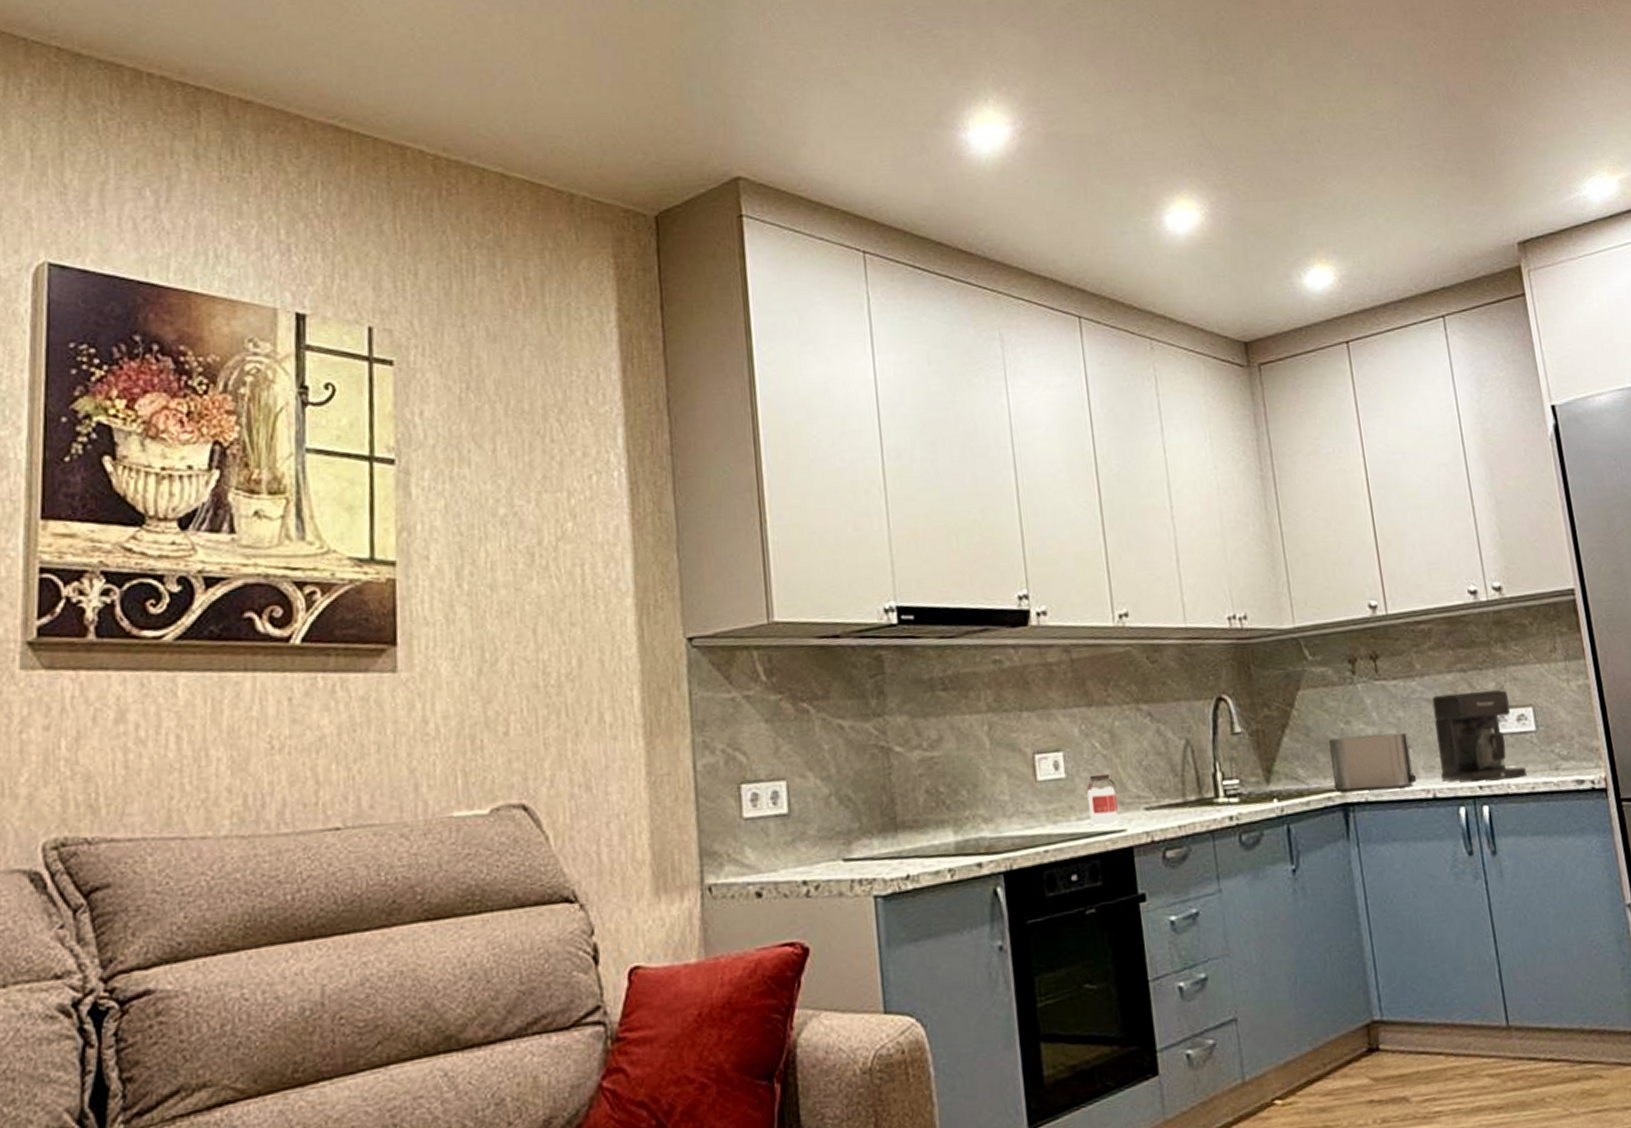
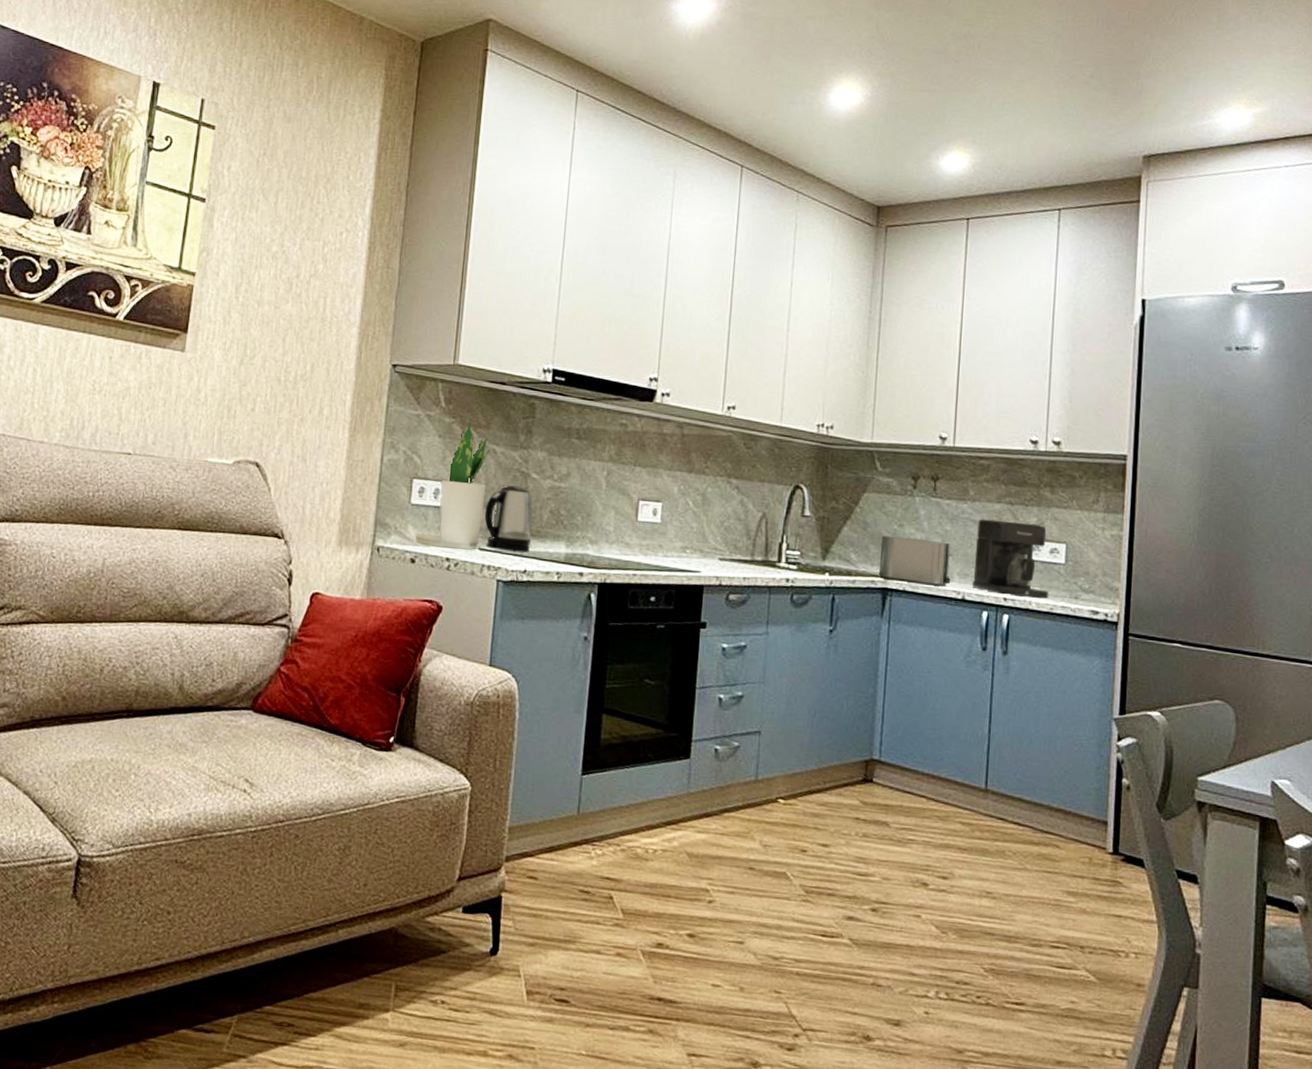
planter: none [755,694,842,871] -> present [415,421,493,551]
kettle: none [842,767,909,857] -> present [485,485,533,553]
jar: present [1087,774,1118,826] -> none [674,525,700,565]

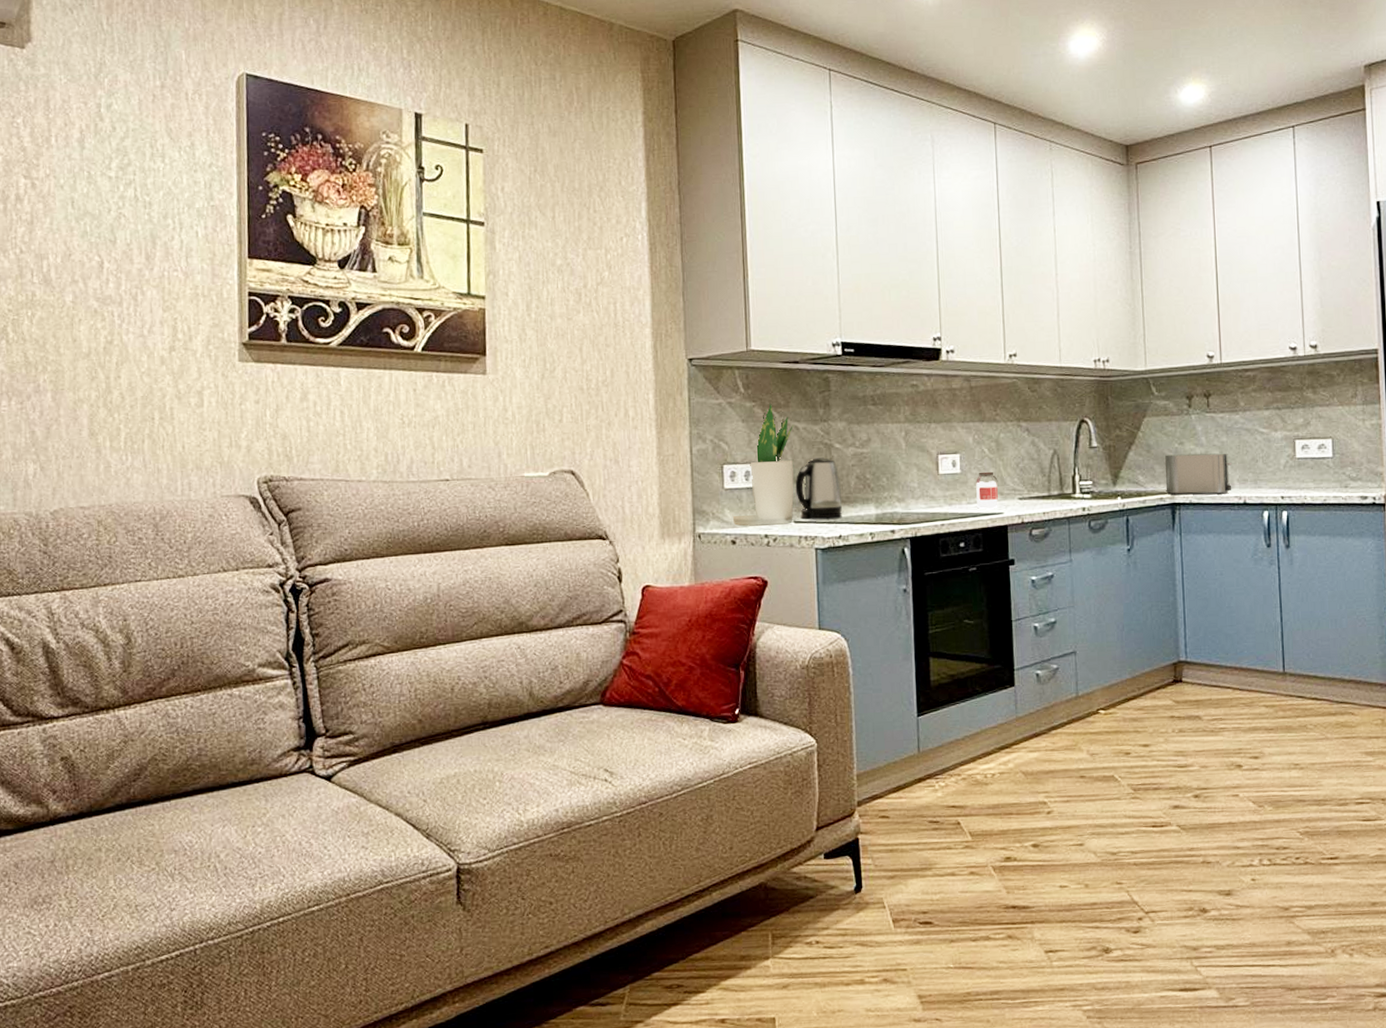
jar: none [674,525,700,565] -> present [976,471,998,509]
coffee maker: present [973,519,1048,599] -> none [1250,425,1321,494]

